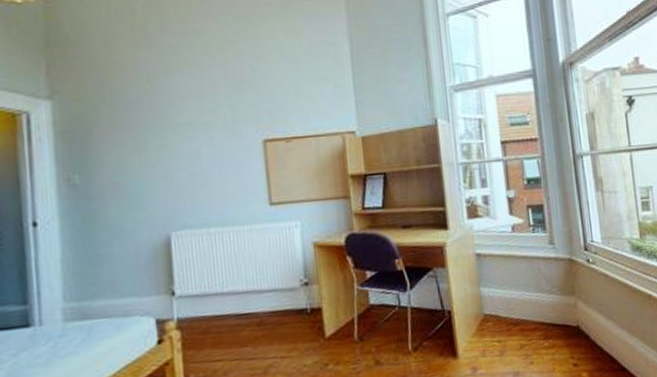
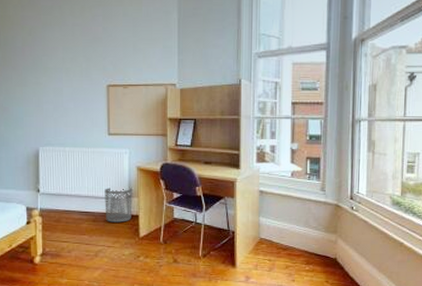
waste bin: none [270,272,312,324] -> present [104,188,133,222]

